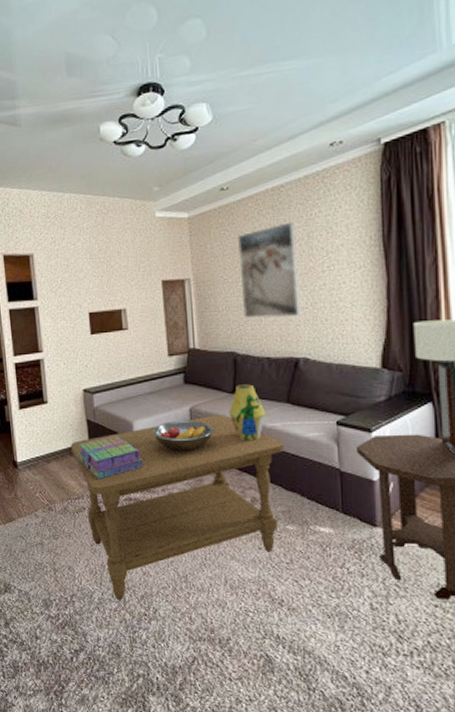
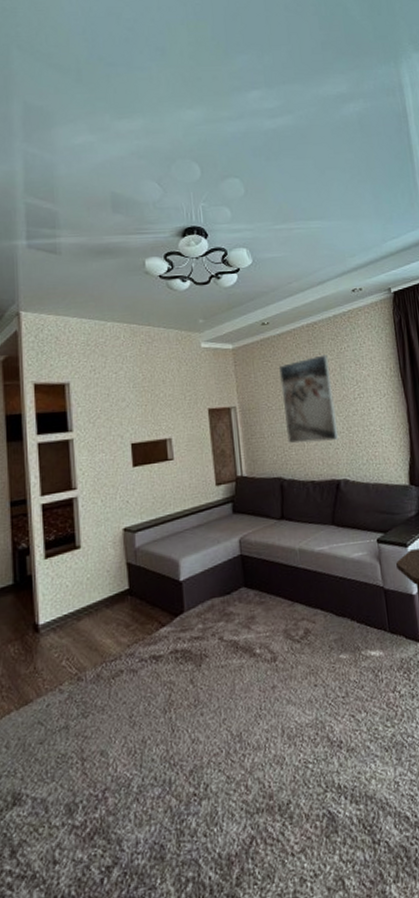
coffee table: present [70,415,284,600] -> none [106,543,333,783]
stack of books: present [77,435,144,480] -> none [115,577,192,634]
fruit bowl: present [152,420,213,452] -> none [200,551,263,589]
vase: present [229,384,266,441] -> none [278,509,313,569]

